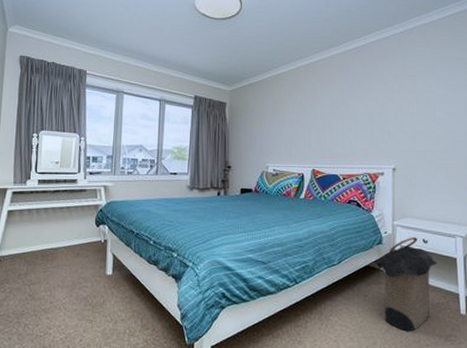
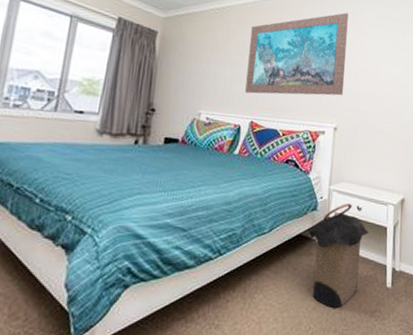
wall art: none [305,61,400,145] -> present [245,13,349,96]

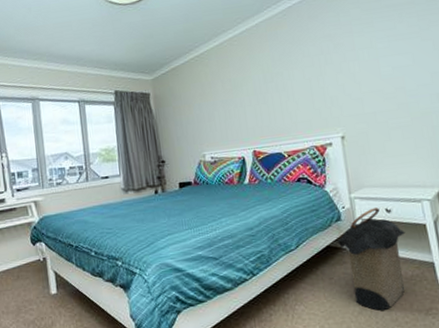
wall art: present [245,13,349,96] -> none [233,18,344,126]

